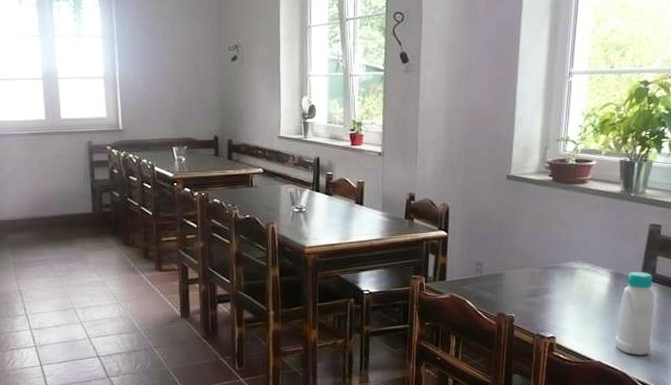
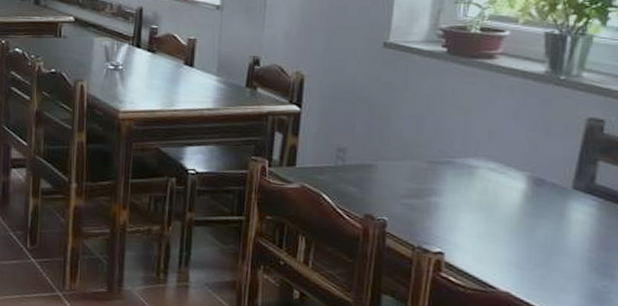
bottle: present [615,271,654,355] -> none [531,178,592,291]

